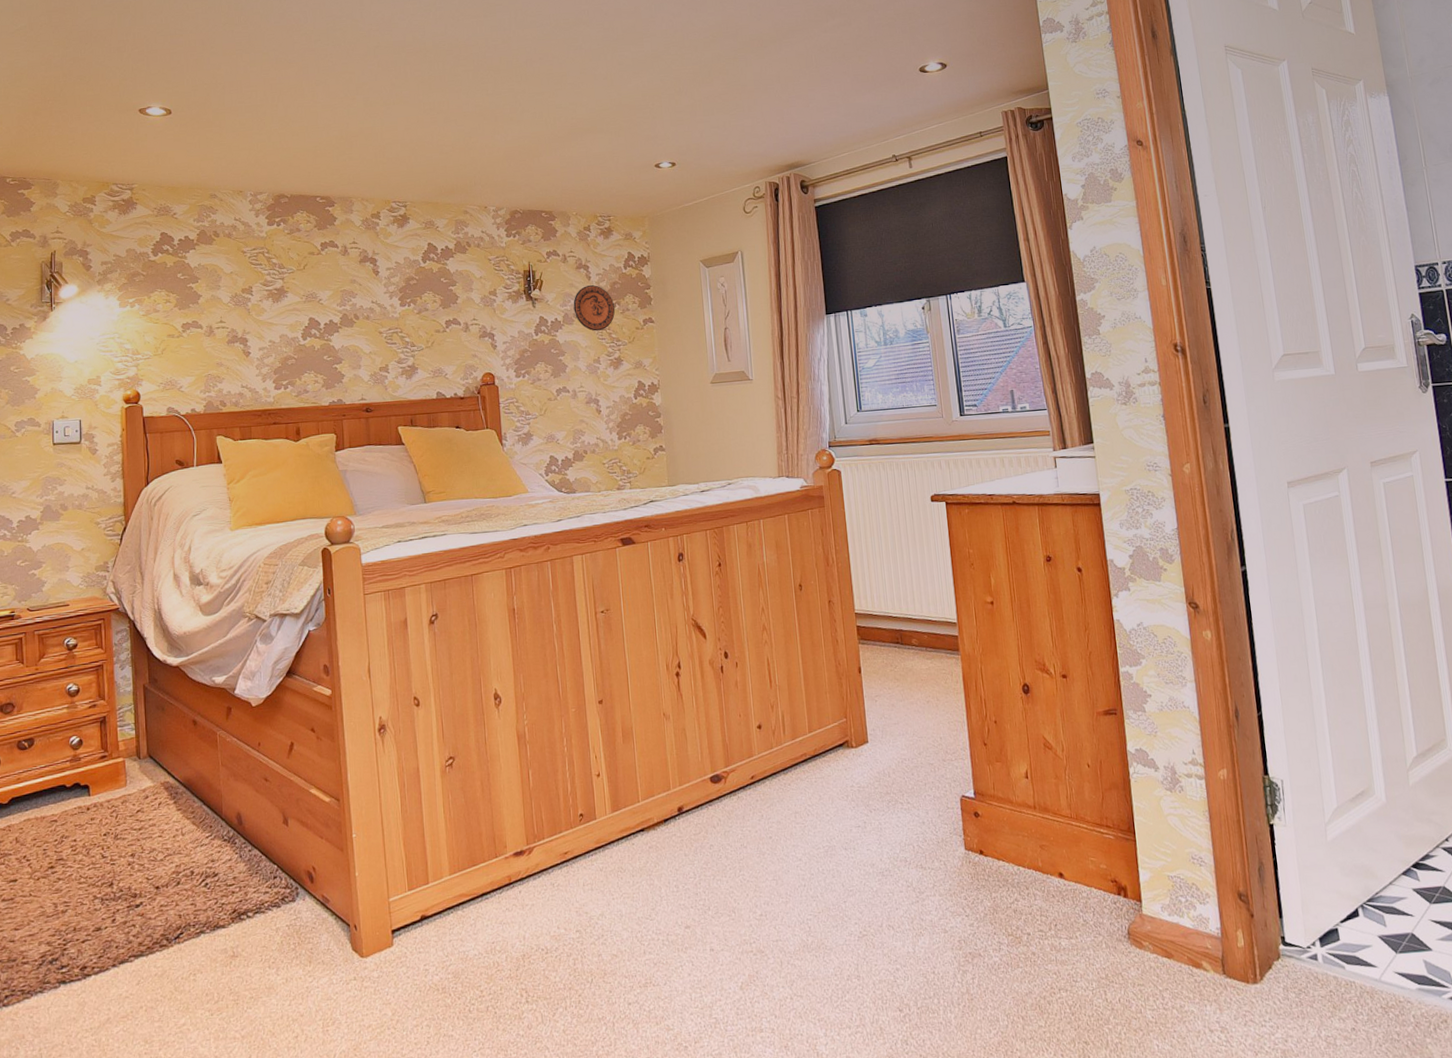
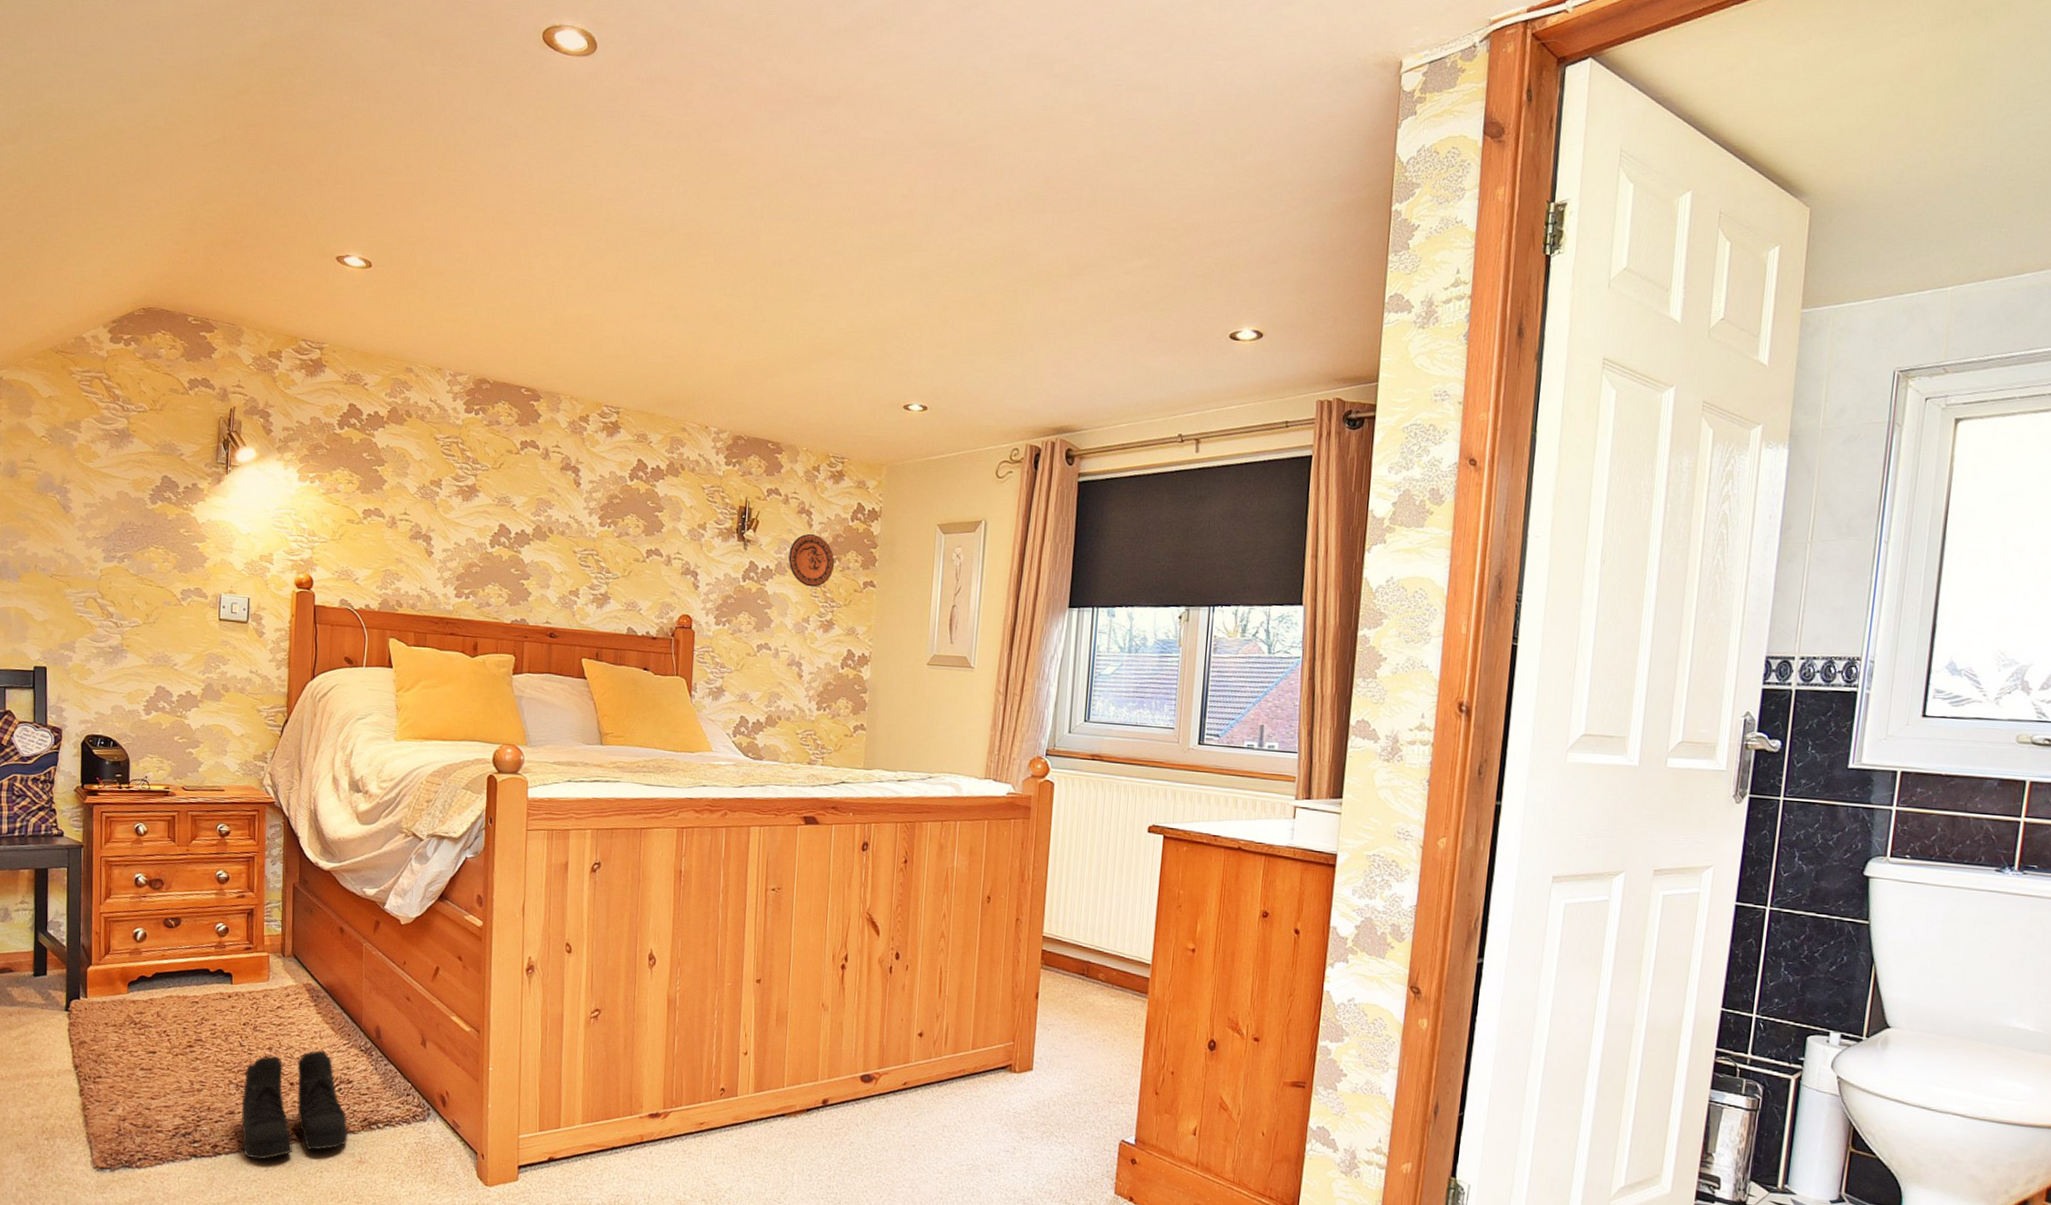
boots: none [108,847,219,975] -> present [241,1050,348,1160]

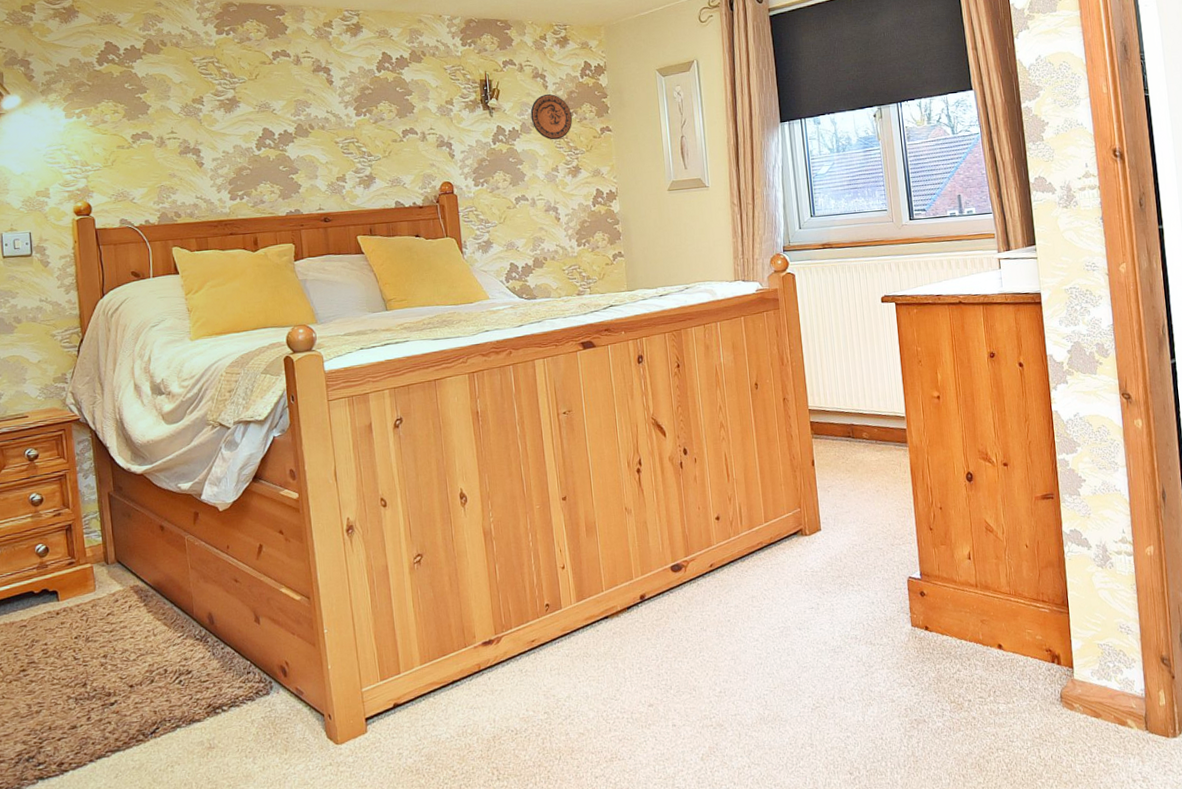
boots: present [241,1050,348,1160] -> none [83,647,195,769]

